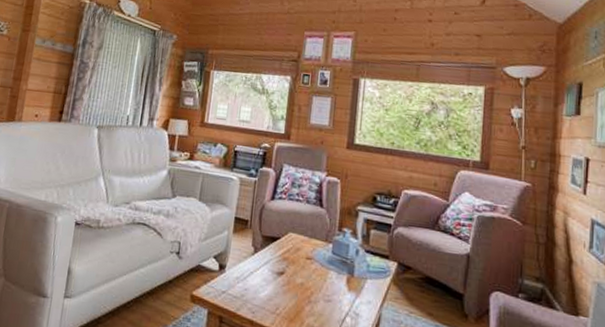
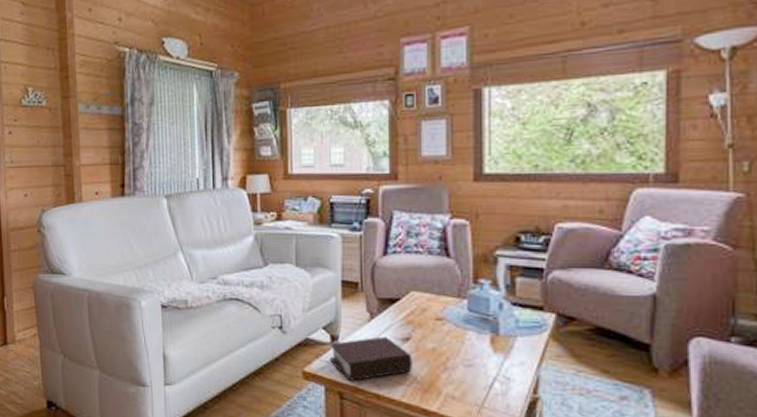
bible: none [215,269,284,307] -> present [329,336,413,381]

